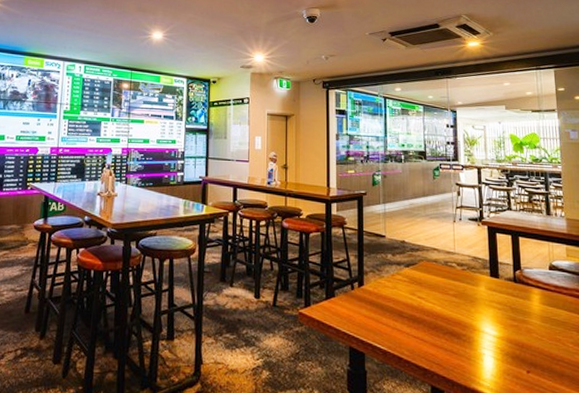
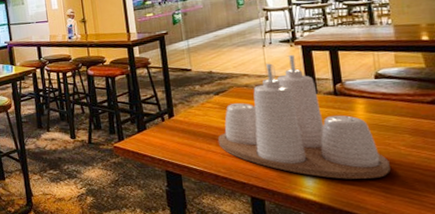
condiment set: none [404,235,560,376] -> present [217,55,390,179]

